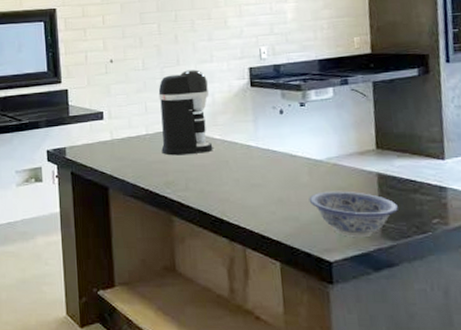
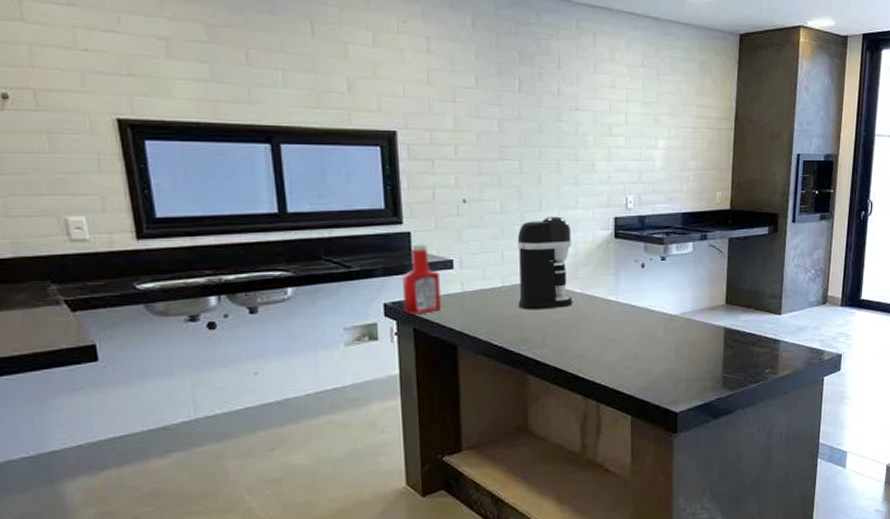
ketchup bottle: none [62,99,95,160] -> present [403,244,442,315]
bowl: present [309,191,399,238] -> none [662,345,740,389]

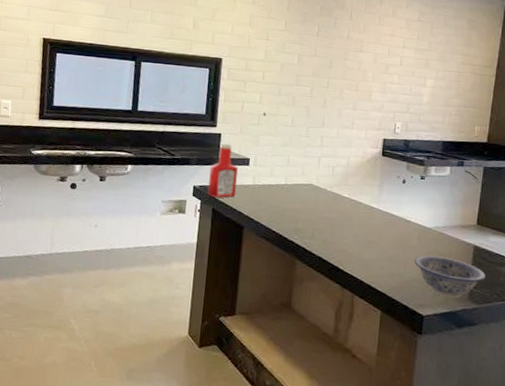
coffee maker: present [517,216,573,310] -> none [296,133,346,208]
bowl: none [662,345,740,389] -> present [414,255,487,299]

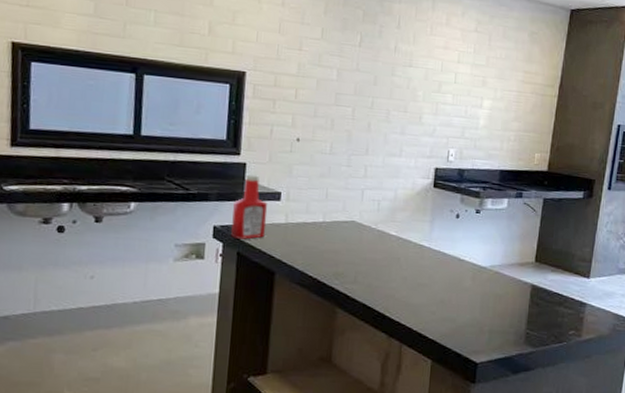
bowl: present [414,255,487,299] -> none [467,297,544,343]

